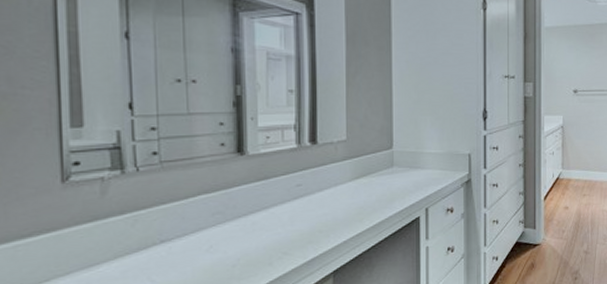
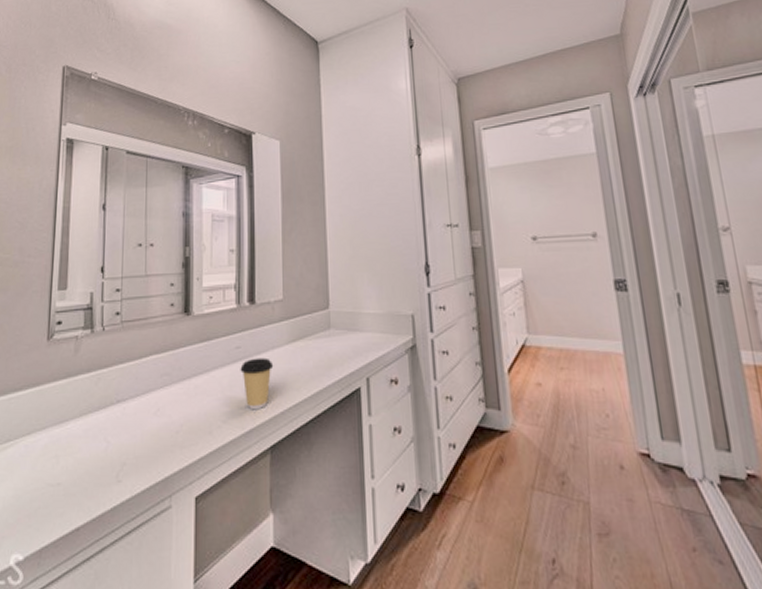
coffee cup: none [301,194,337,241] -> present [240,357,274,410]

